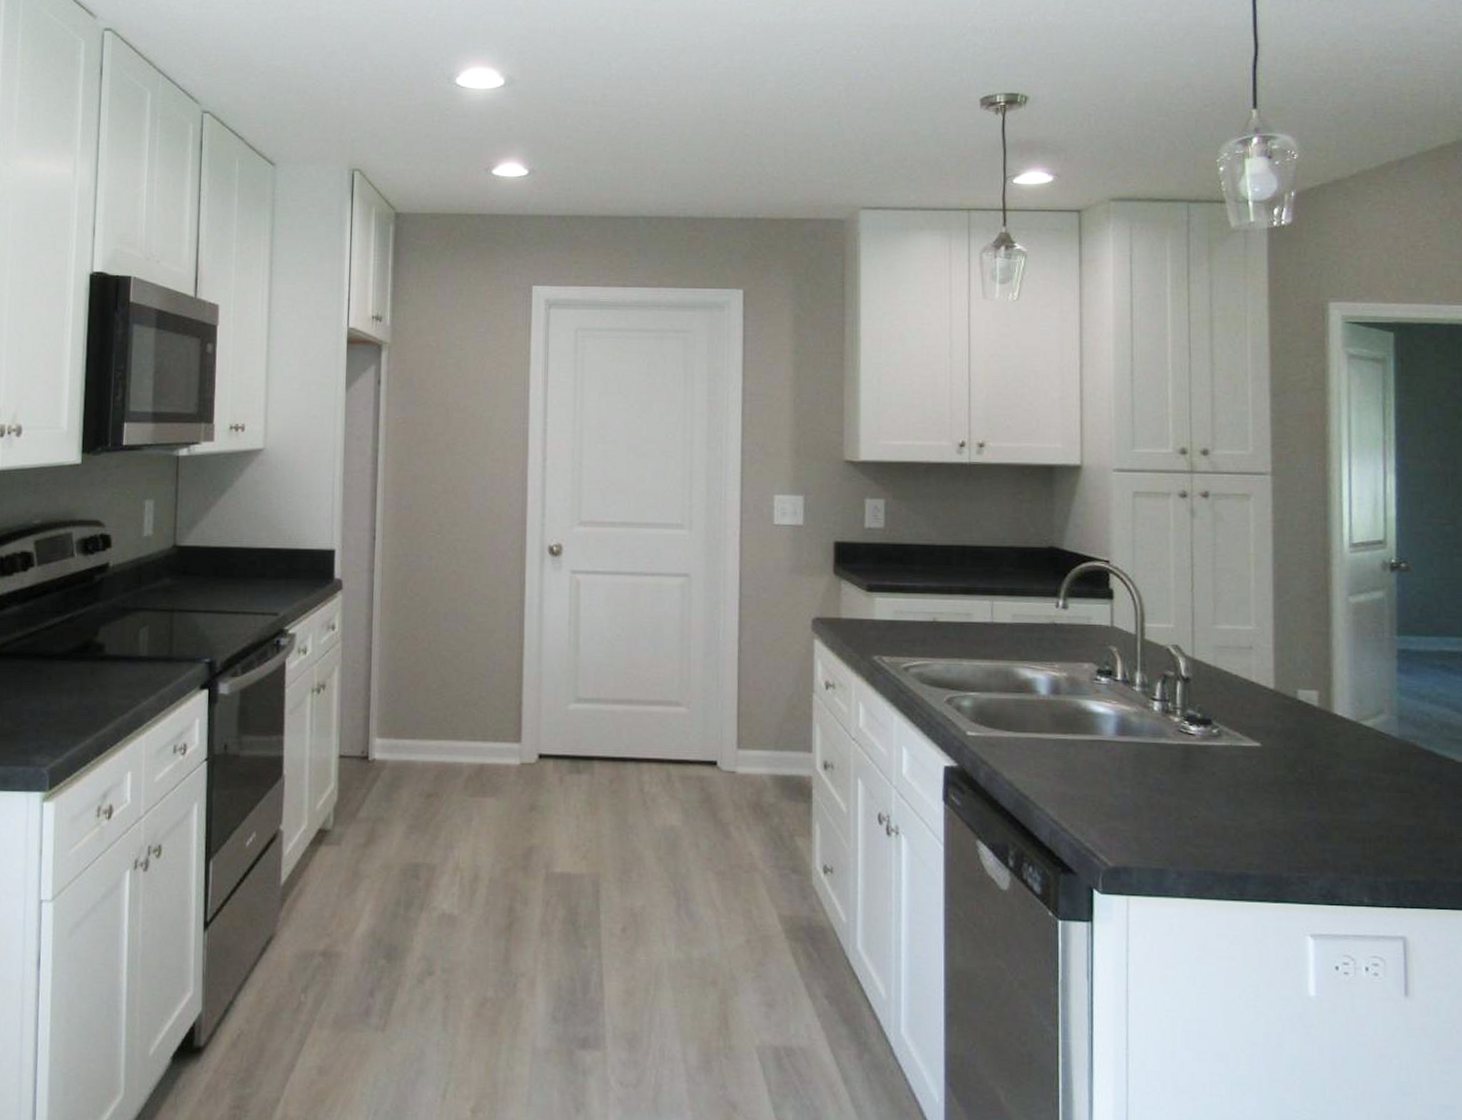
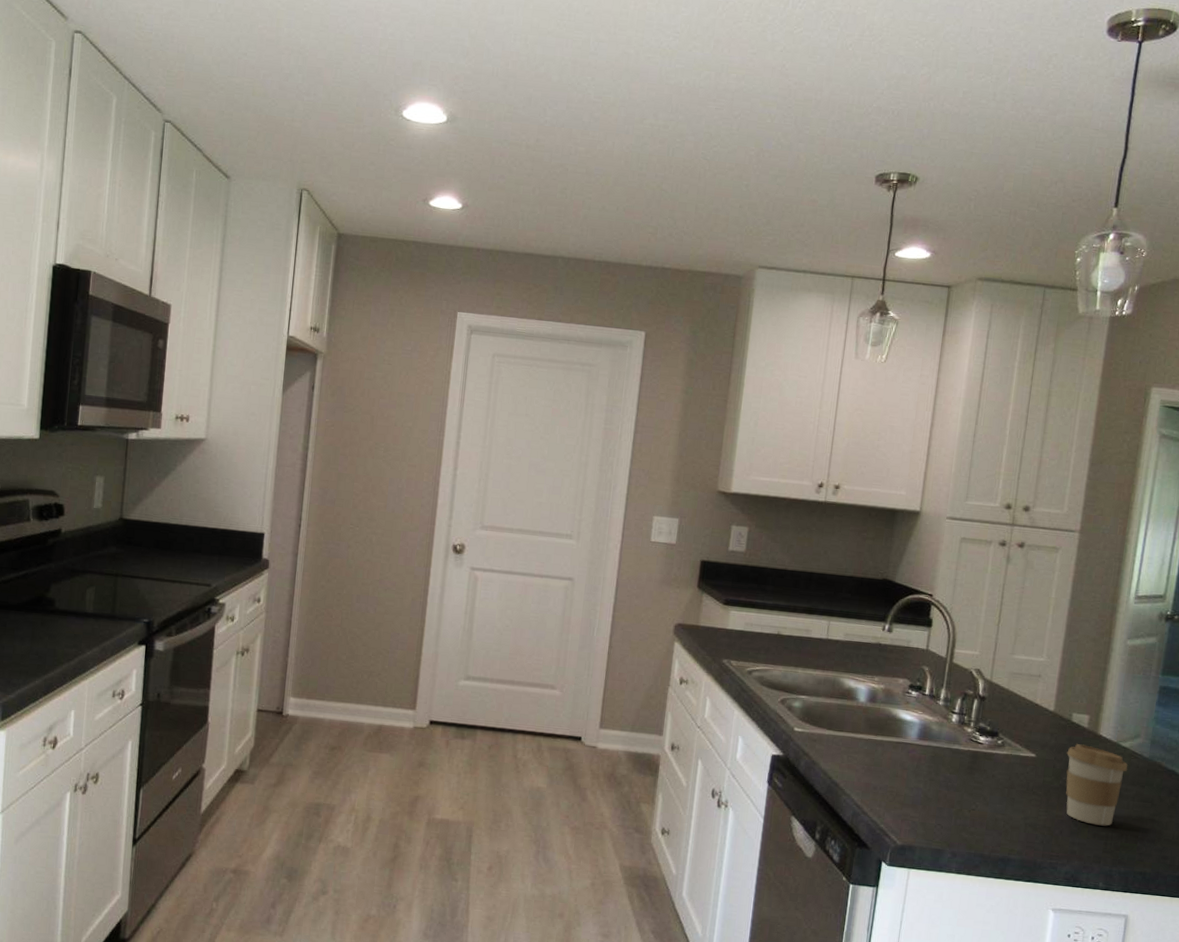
coffee cup: none [1298,727,1376,826] -> present [1066,744,1128,826]

